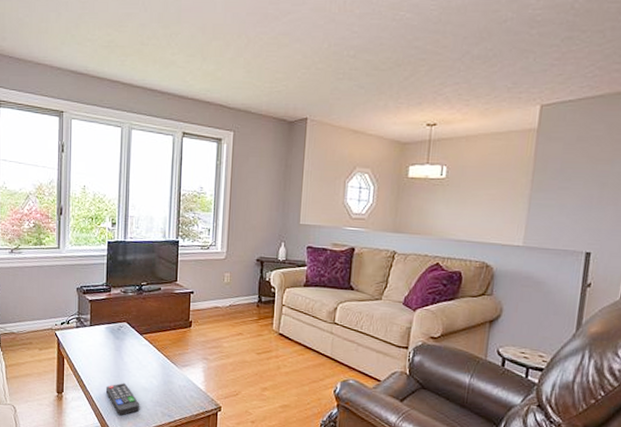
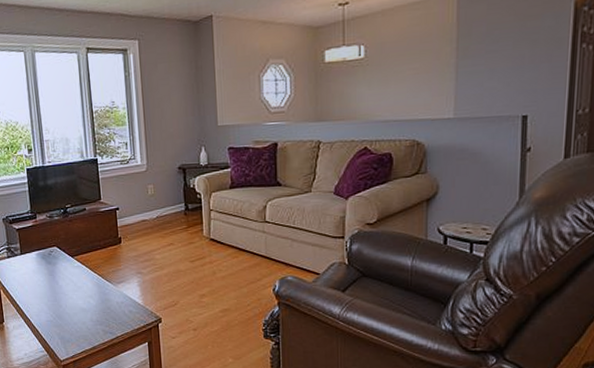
remote control: present [105,382,140,416] -> none [44,306,82,338]

